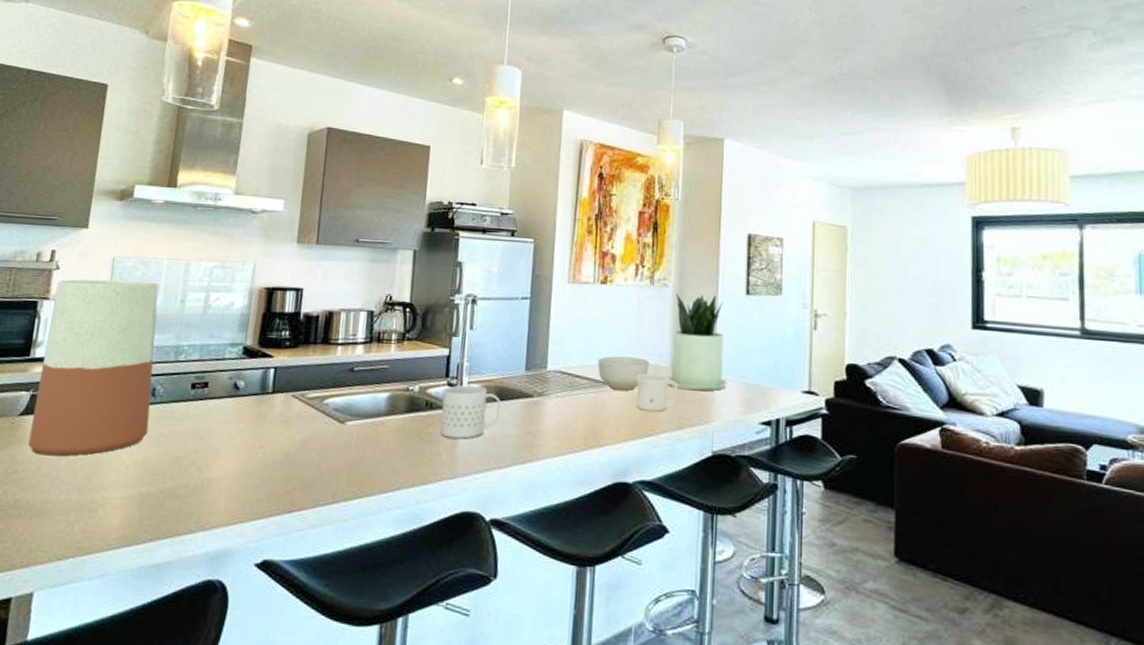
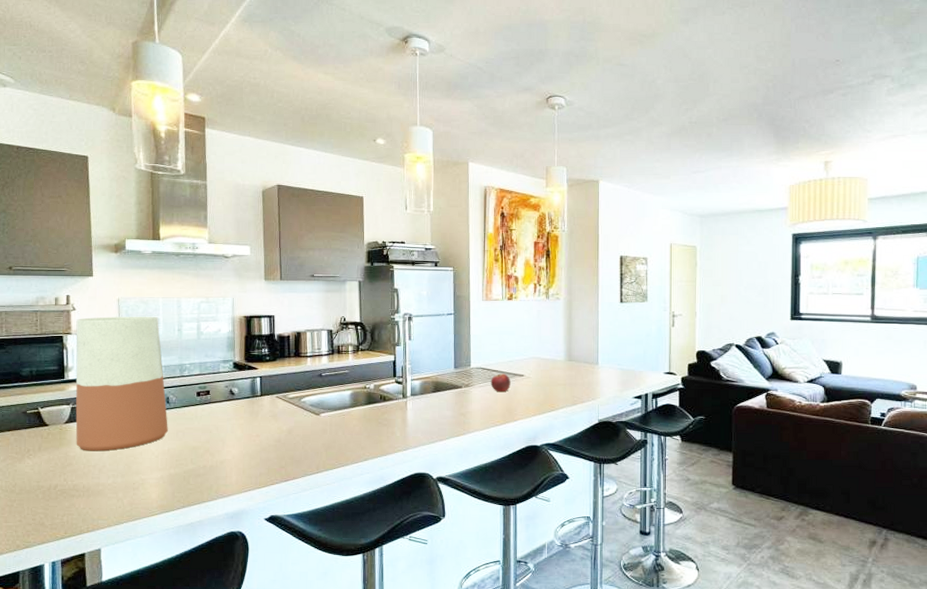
mug: present [440,385,501,439] -> none [393,382,438,421]
fruit: none [571,380,598,407] -> present [490,373,511,393]
bowl: present [597,356,649,391] -> none [509,354,548,379]
mug: present [636,374,679,412] -> none [540,366,572,393]
planter: present [666,294,727,392] -> none [562,304,608,377]

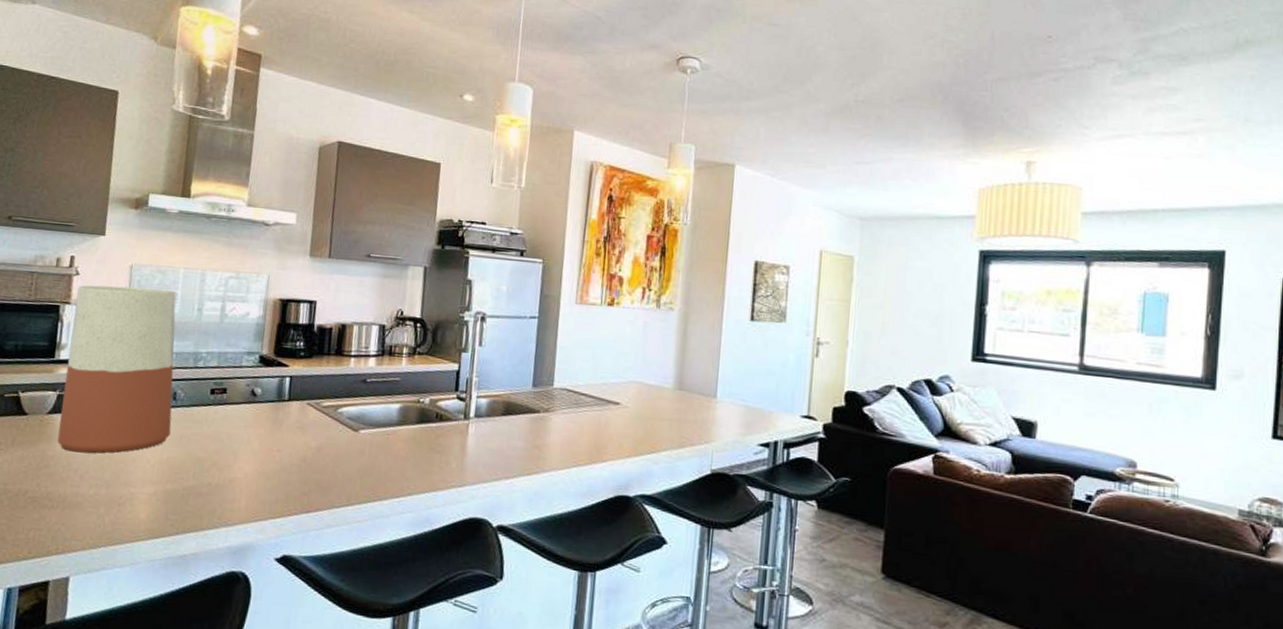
fruit: present [490,373,511,393] -> none [576,398,603,423]

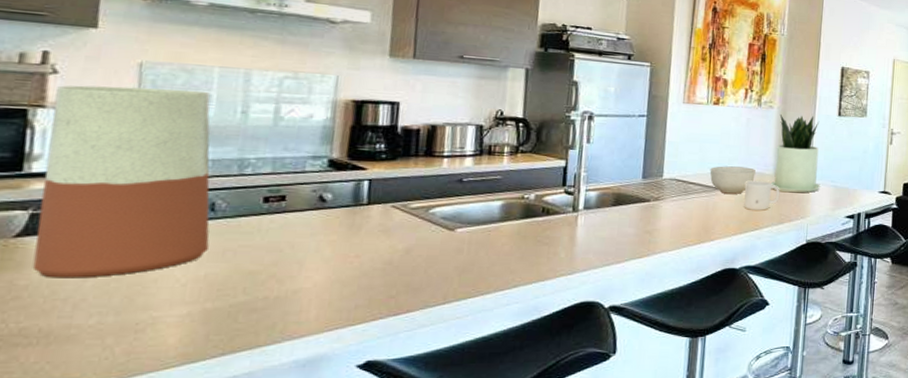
bowl: none [602,376,653,410] -> present [710,166,756,194]
mug: none [639,394,681,431] -> present [744,180,780,211]
planter: none [669,318,728,413] -> present [770,114,820,193]

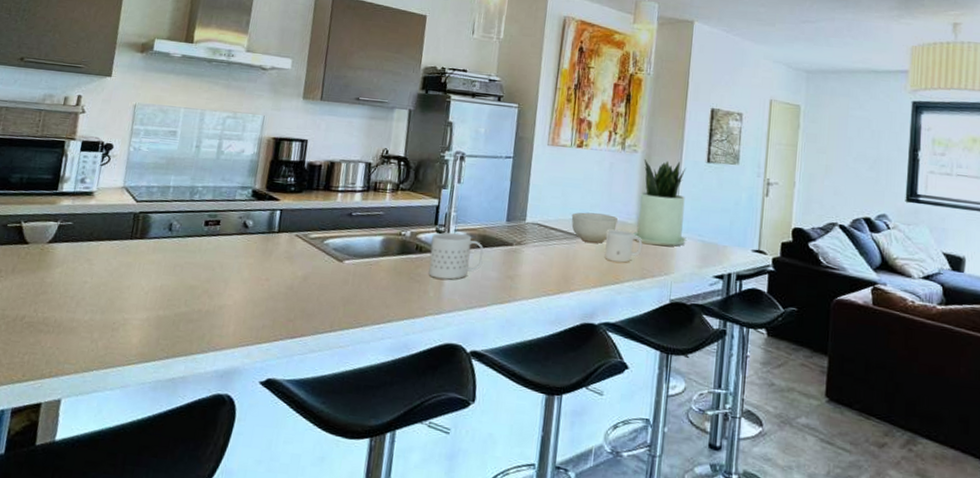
vase: present [32,85,210,279] -> none [56,122,176,281]
mug: none [558,192,619,240] -> present [428,232,483,280]

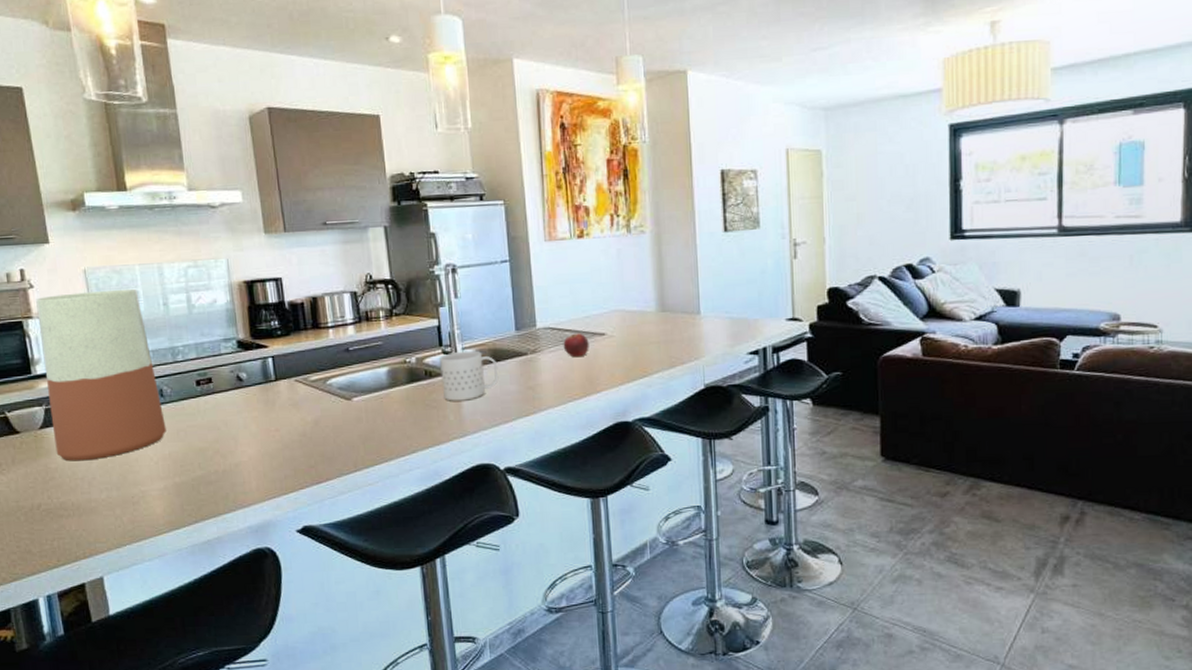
vase: none [56,122,176,281] -> present [36,288,166,461]
fruit: none [546,232,571,256] -> present [563,333,589,358]
bowl: present [571,212,618,243] -> none [584,306,635,339]
mug: present [605,229,643,263] -> none [625,320,667,355]
planter: present [632,159,687,247] -> none [653,236,713,331]

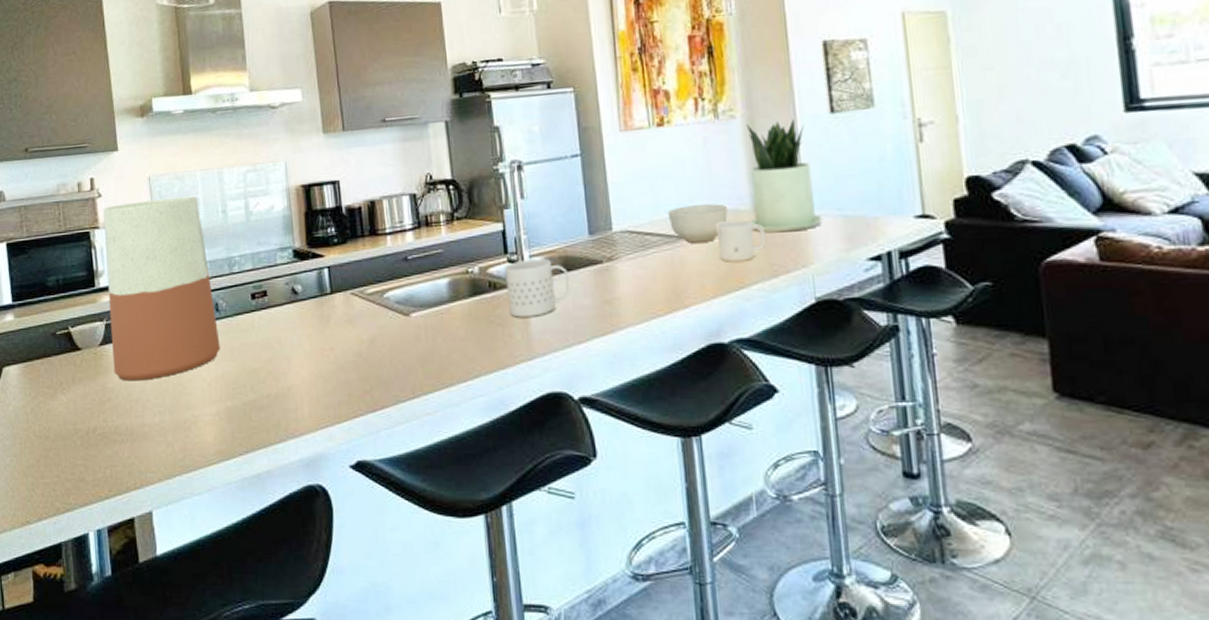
fruit: present [563,333,589,358] -> none [643,236,674,266]
bowl: none [584,306,635,339] -> present [667,204,728,243]
mug: none [625,320,667,355] -> present [715,220,767,262]
planter: none [653,236,713,331] -> present [746,119,822,233]

